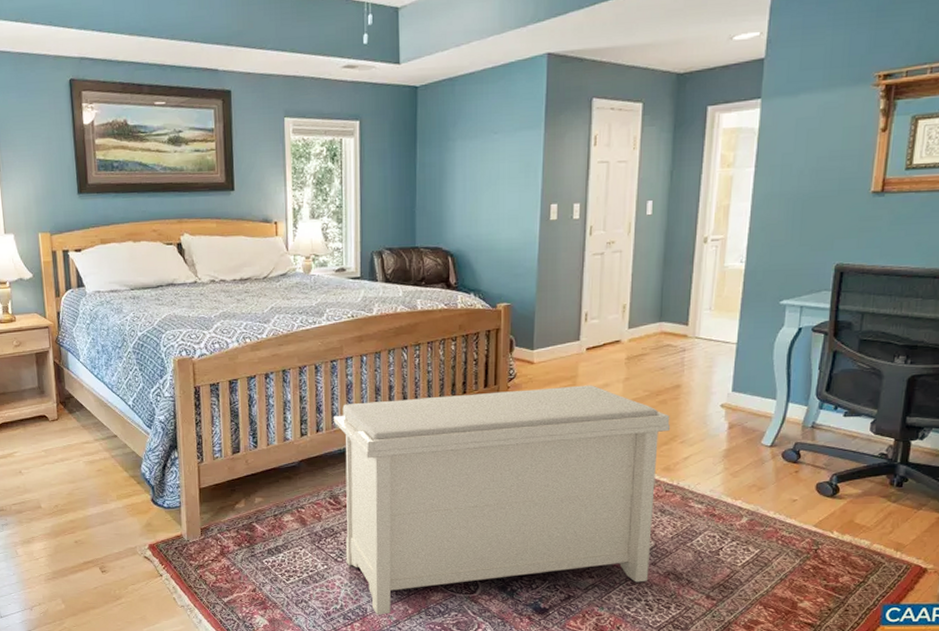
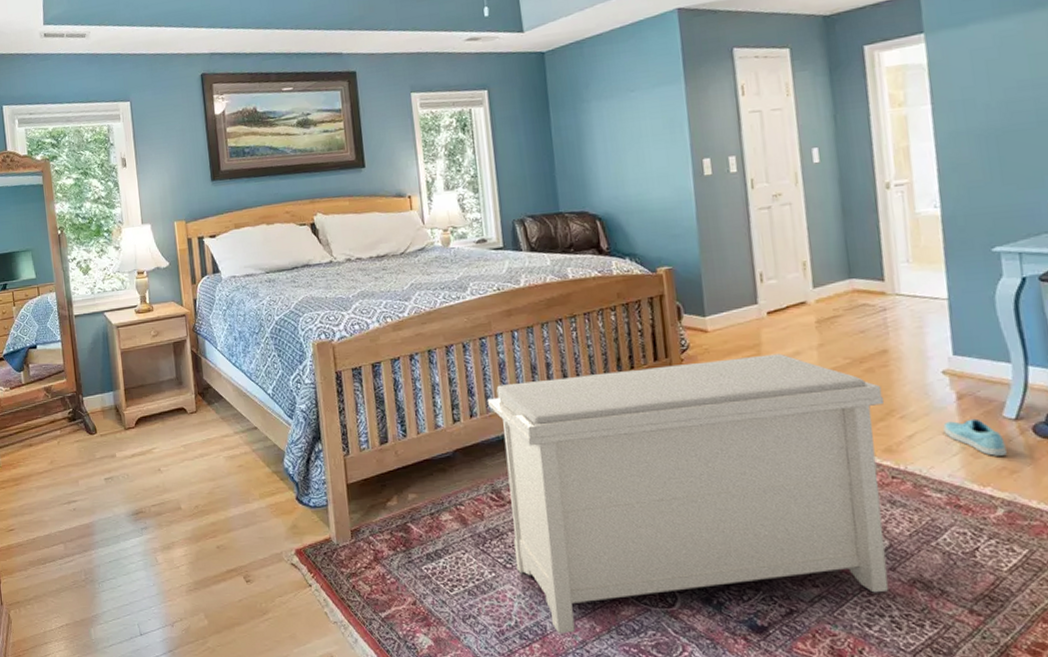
sneaker: none [713,445,759,476] -> present [943,418,1007,456]

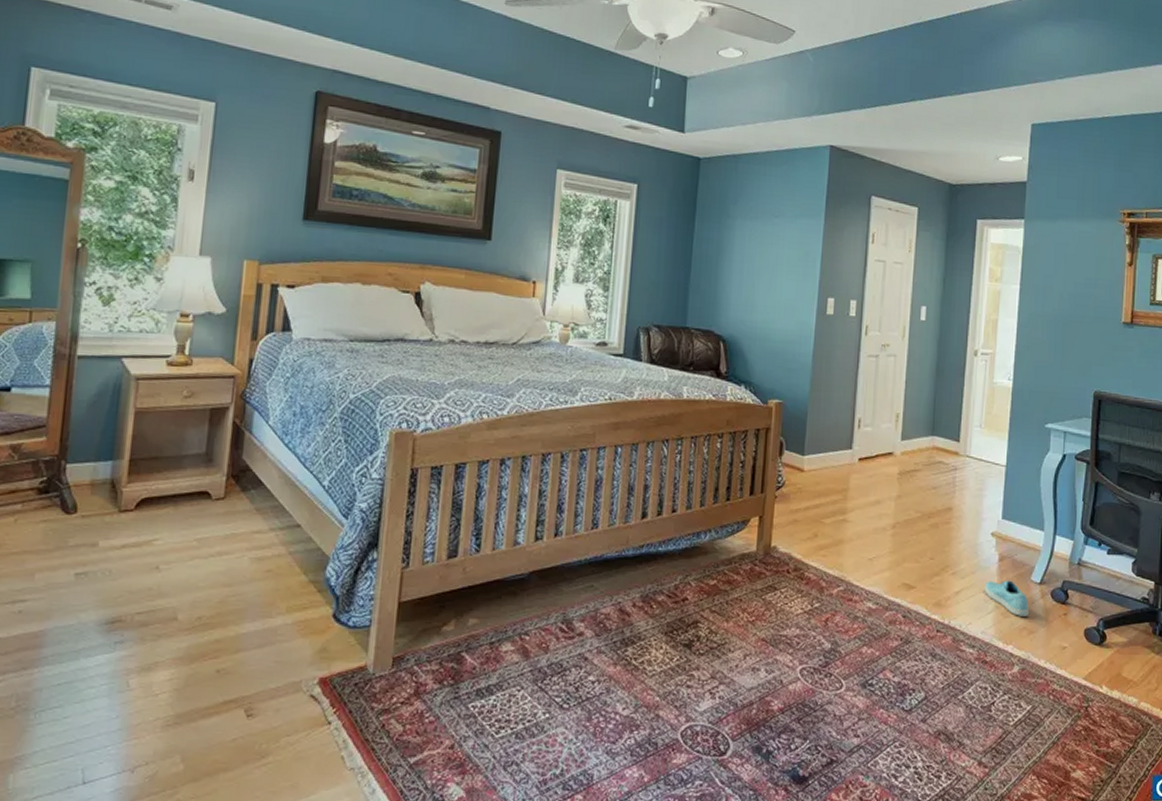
bench: present [488,354,889,634] -> none [573,500,942,784]

